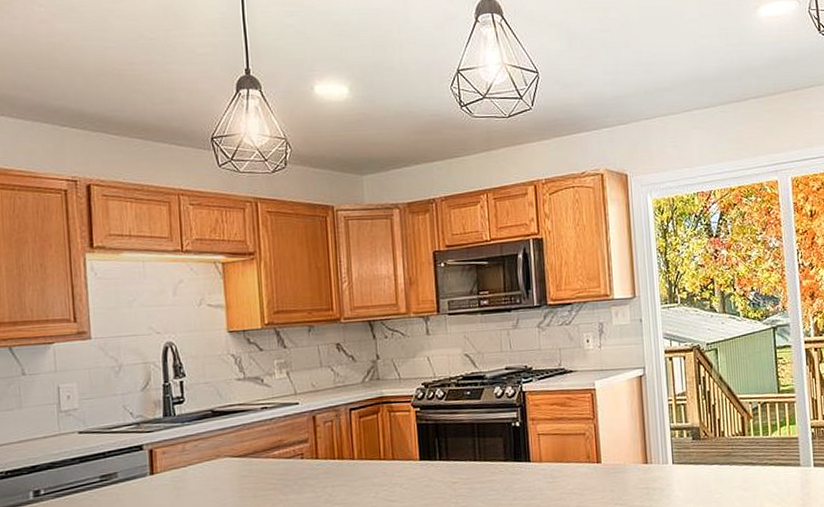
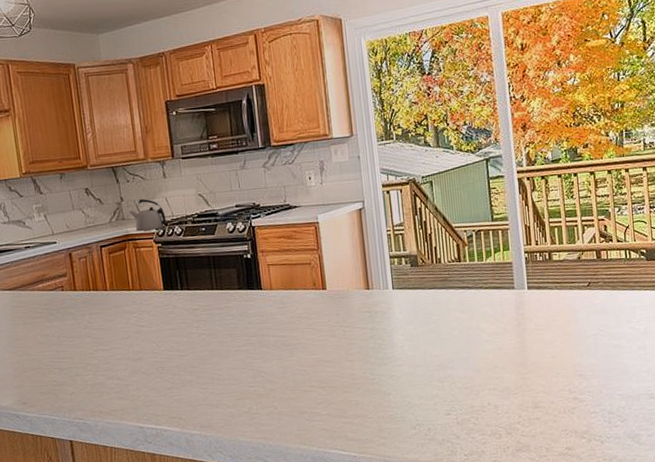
kettle: none [386,357,427,395] -> present [129,198,167,232]

